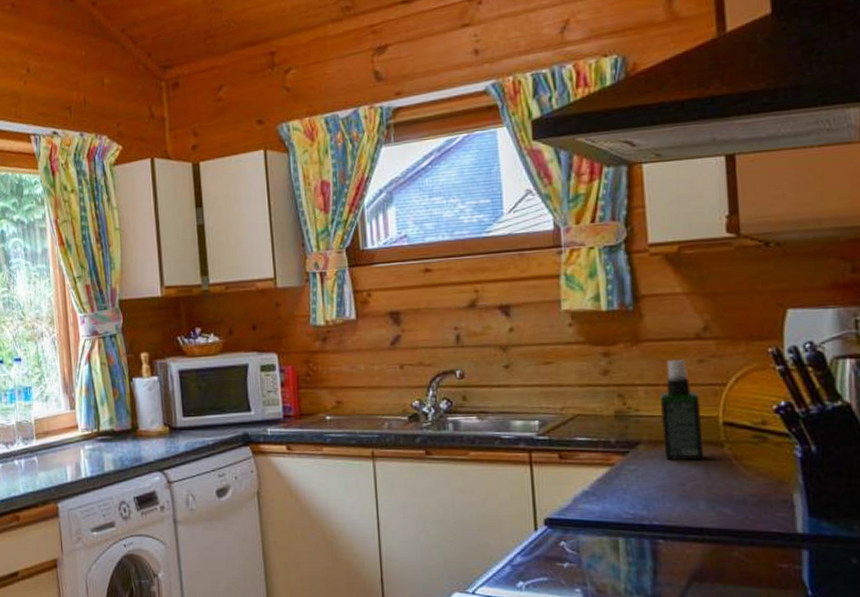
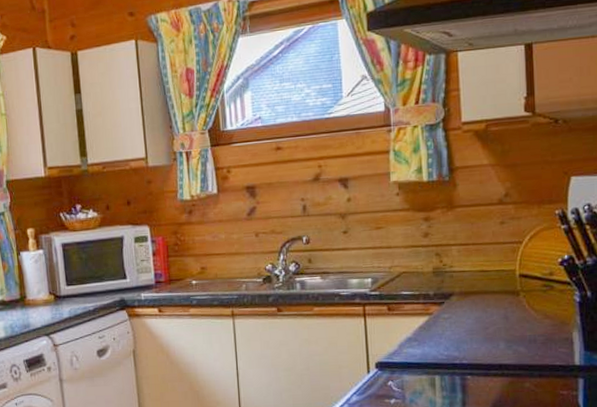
spray bottle: present [660,360,705,461] -> none [470,222,504,308]

